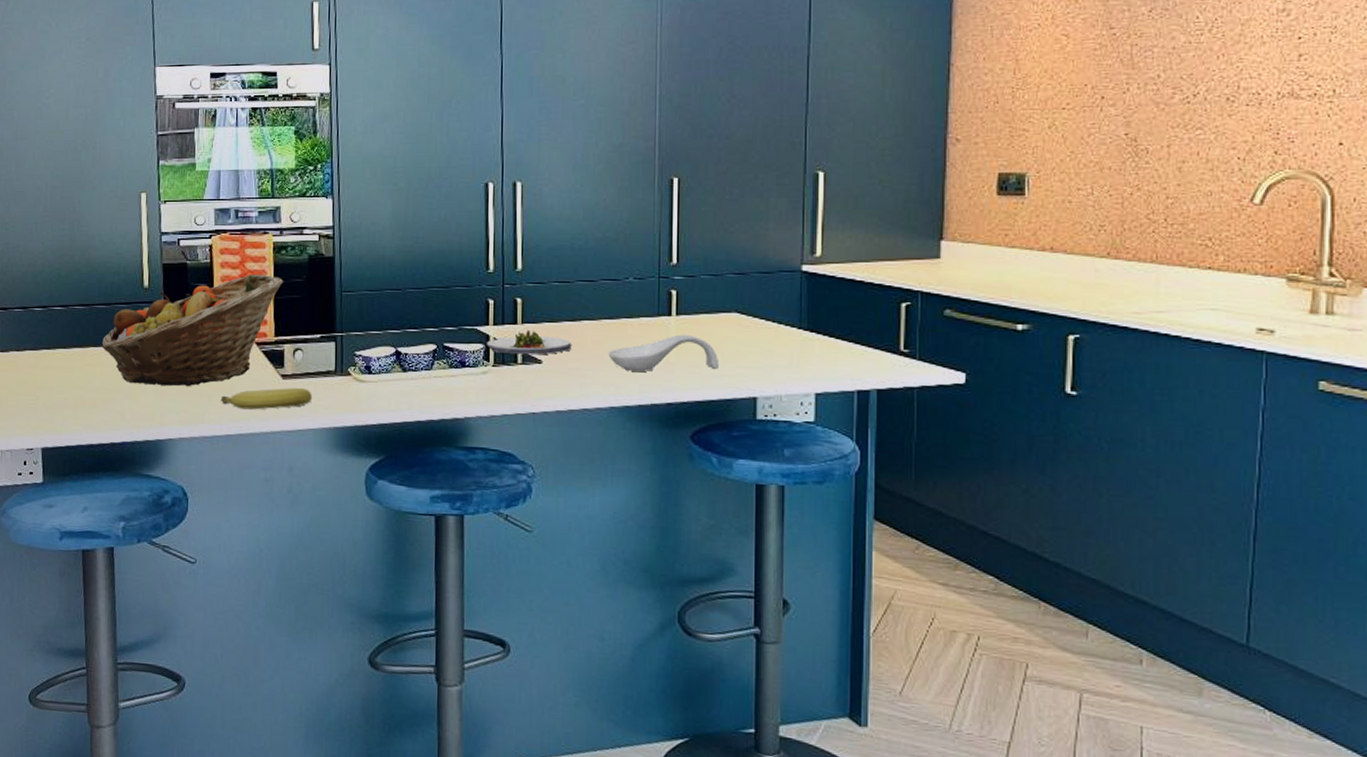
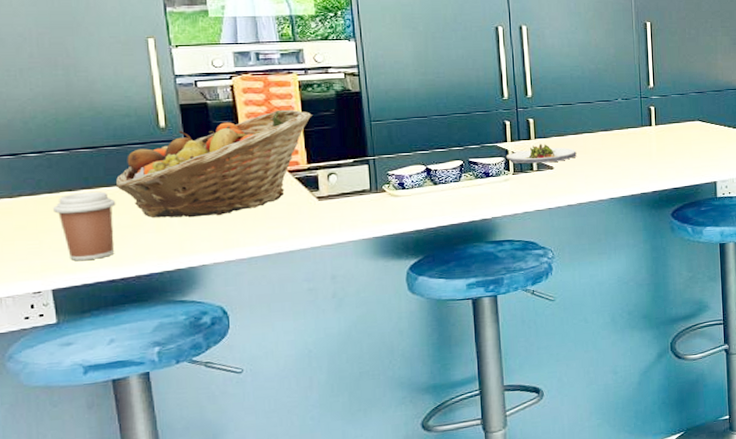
coffee cup: none [50,350,101,421] -> present [53,191,116,261]
fruit: present [220,388,312,410] -> none [255,207,349,231]
spoon rest: present [608,334,718,371] -> none [606,139,688,170]

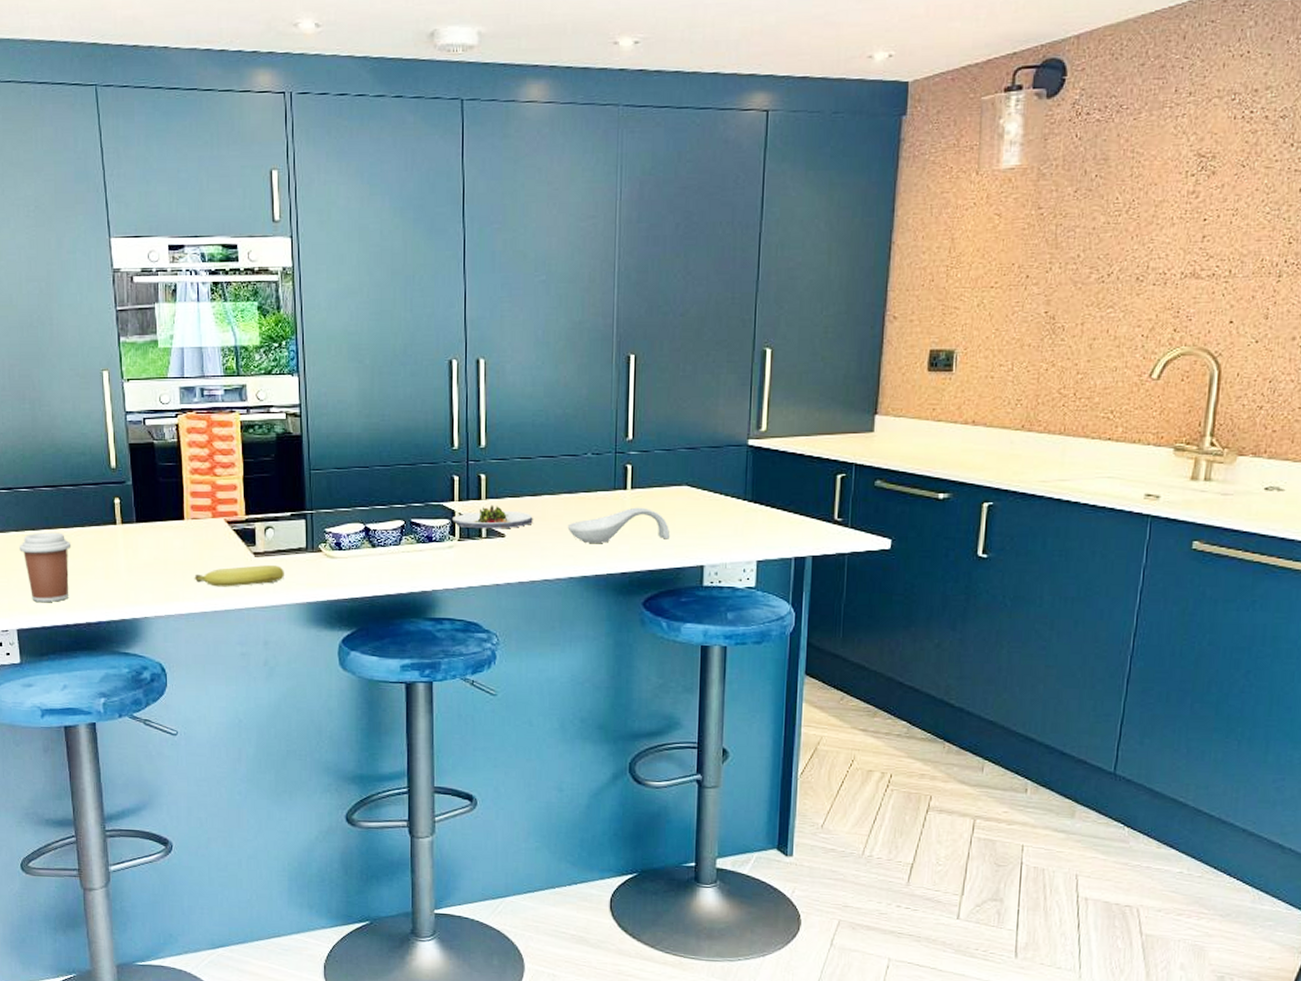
fruit basket: present [115,109,312,218] -> none [71,453,252,566]
fruit: none [255,207,349,231] -> present [194,565,284,587]
spoon rest: none [606,139,688,170] -> present [567,507,669,543]

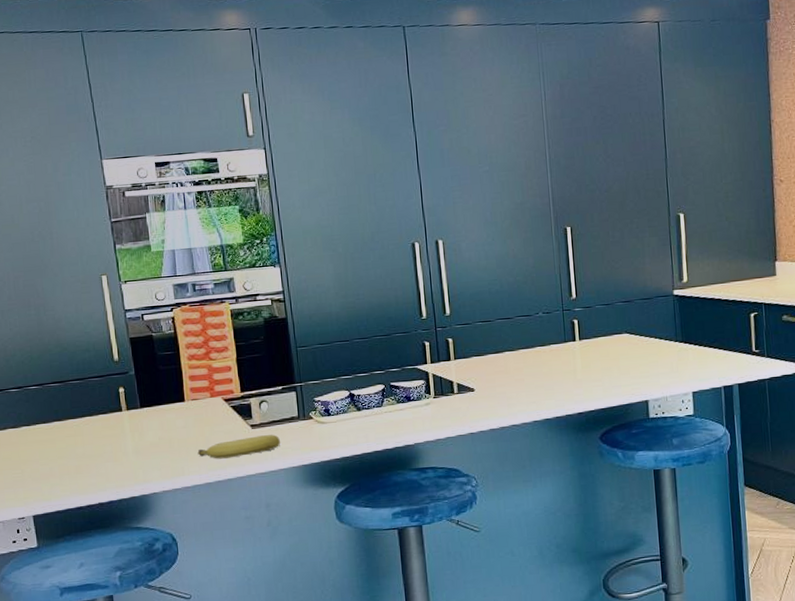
coffee cup: present [19,532,72,602] -> none [31,423,81,489]
salad plate: present [451,504,533,529] -> none [426,364,498,386]
spoon rest: present [567,507,669,543] -> none [528,355,616,390]

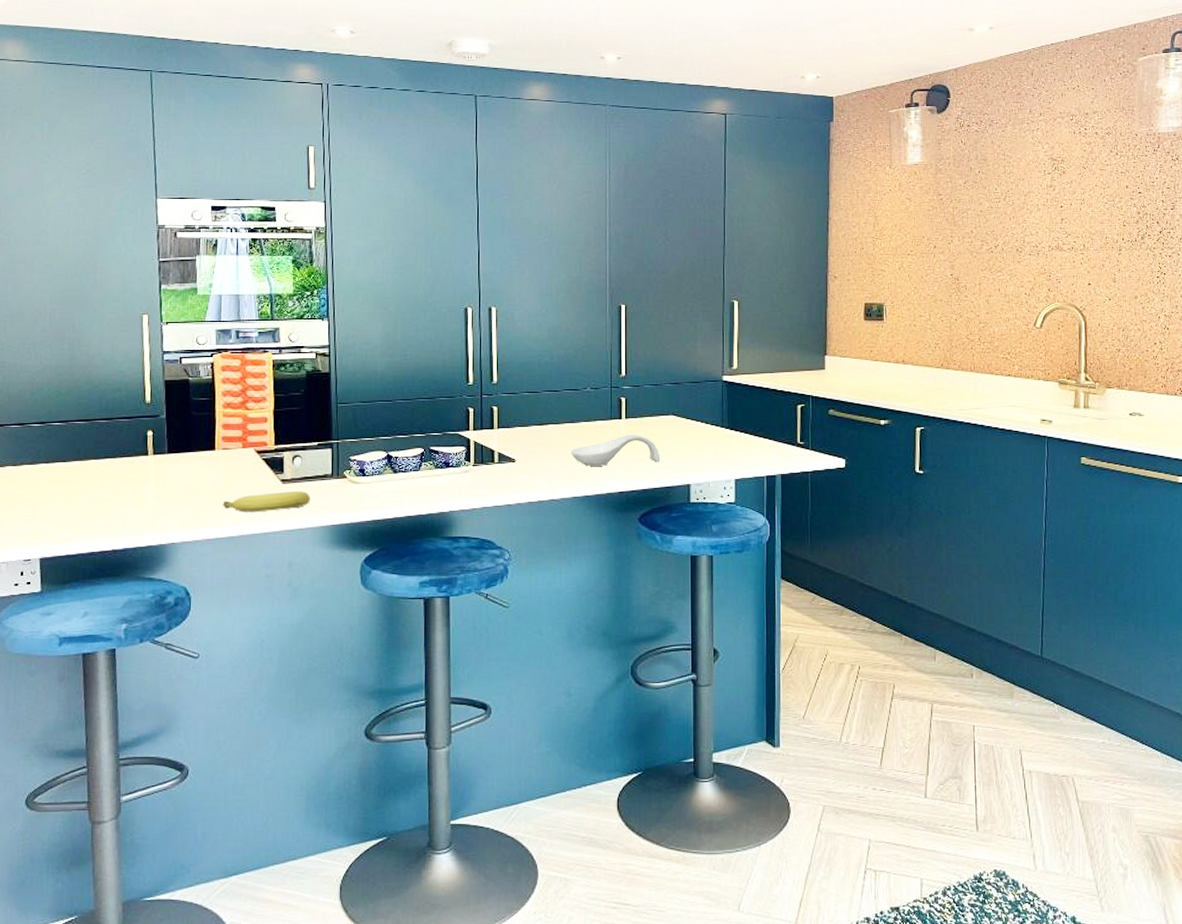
spoon rest: none [528,355,616,390] -> present [571,434,659,466]

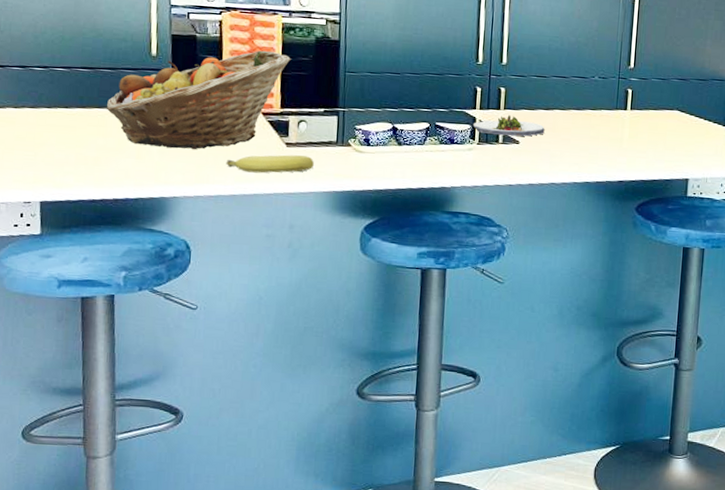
fruit basket: none [102,389,283,494] -> present [106,50,291,150]
salad plate: none [467,433,540,455] -> present [472,115,545,137]
spoon rest: present [571,434,659,466] -> none [574,125,661,155]

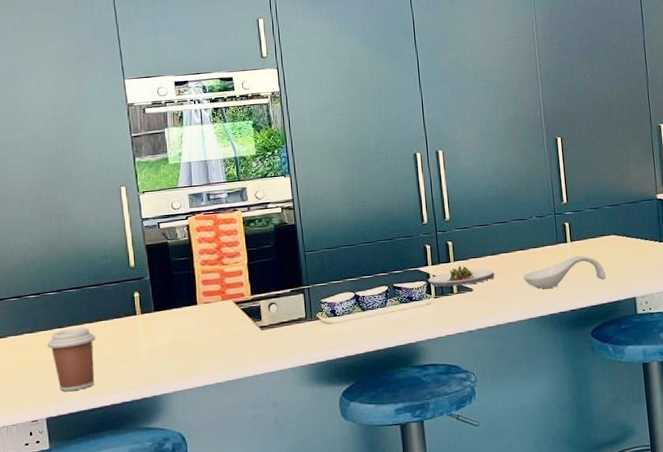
coffee cup: none [50,110,105,178] -> present [48,327,96,391]
fruit basket: present [106,50,291,150] -> none [95,244,255,351]
fruit: present [225,155,314,173] -> none [208,335,288,360]
spoon rest: none [574,125,661,155] -> present [523,255,606,289]

